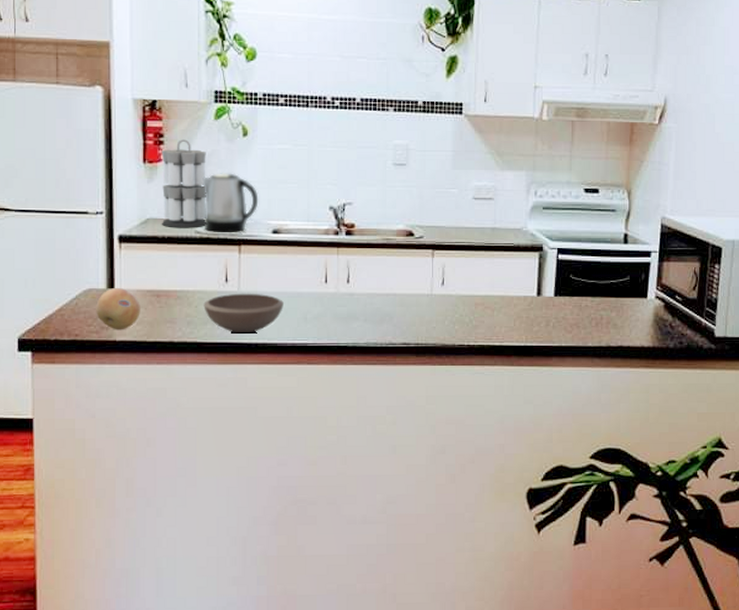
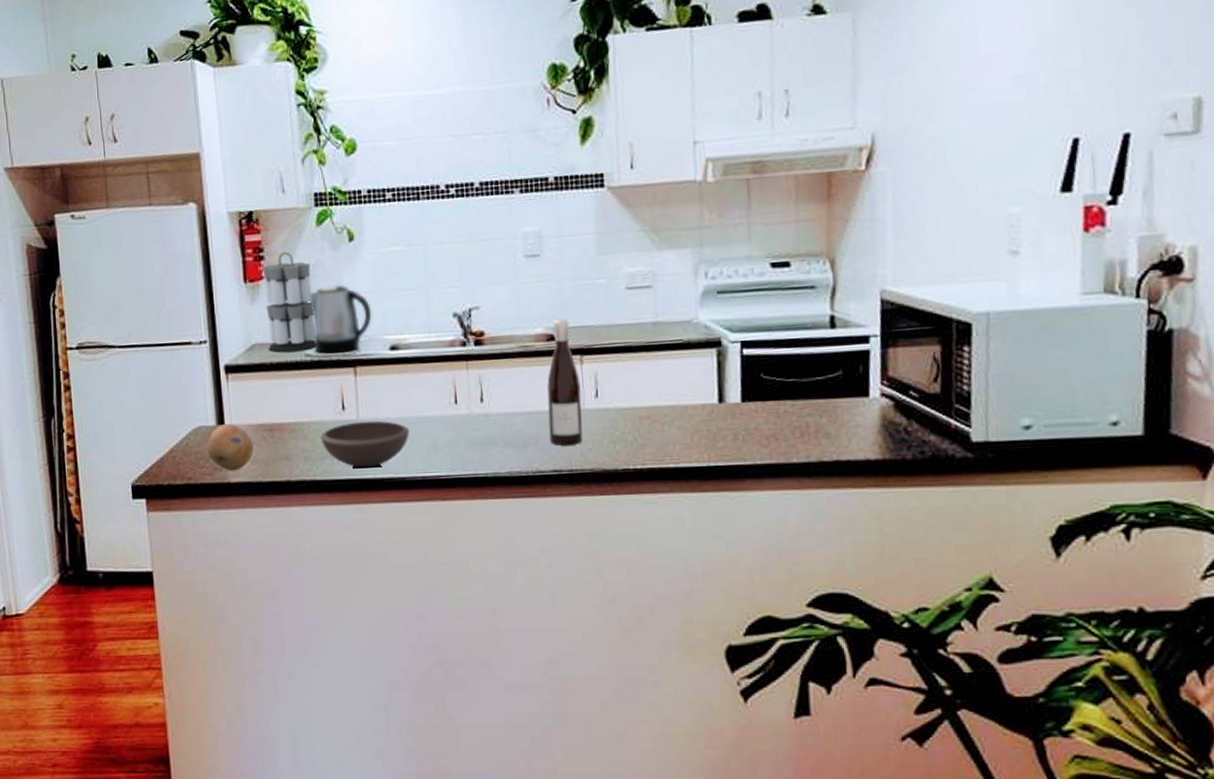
bottle: none [401,219,431,323] -> present [547,318,583,446]

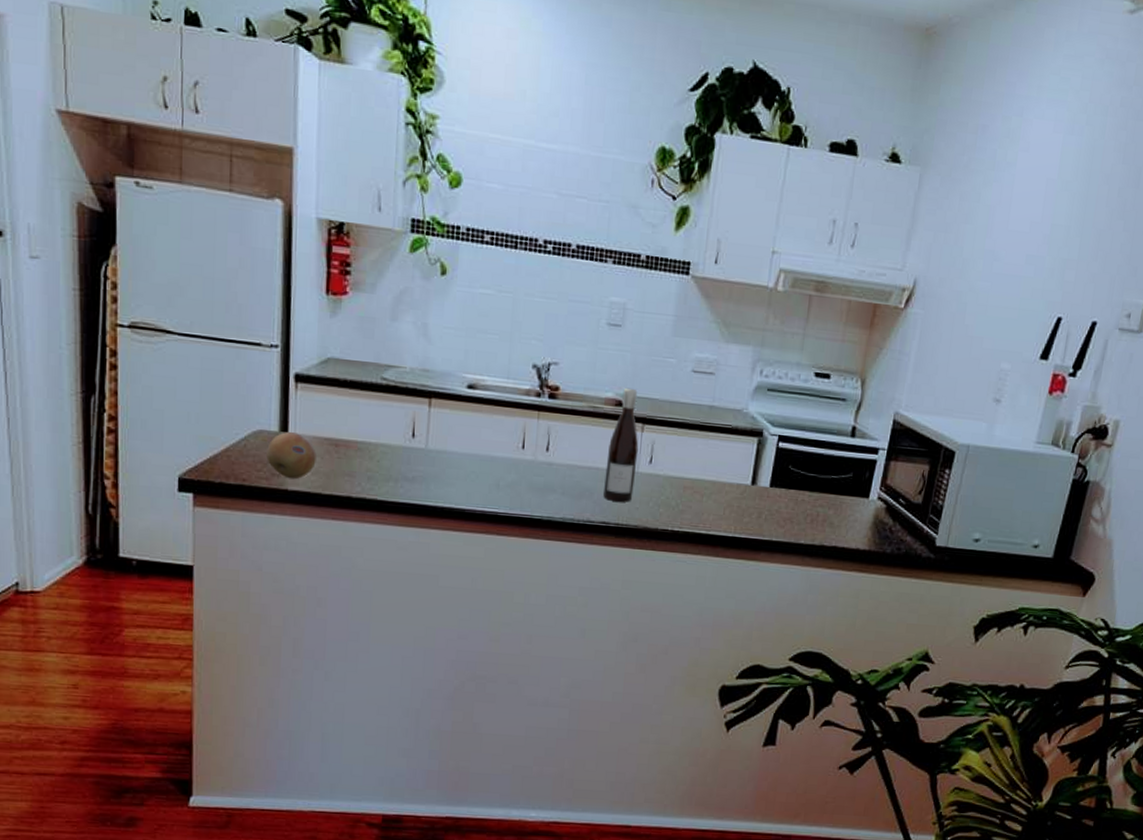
spice rack: present [262,251,316,353] -> none [344,271,398,375]
kettle: present [308,284,372,354] -> none [392,313,455,384]
bowl: present [320,420,410,468] -> none [386,450,475,496]

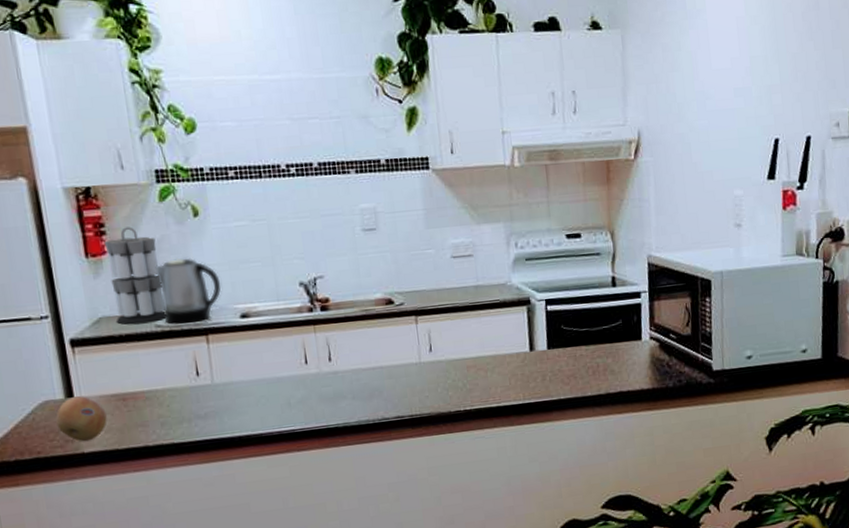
spice rack: none [344,271,398,375] -> present [104,227,167,325]
kettle: none [392,313,455,384] -> present [155,257,221,325]
bottle: present [602,387,639,502] -> none [387,284,421,395]

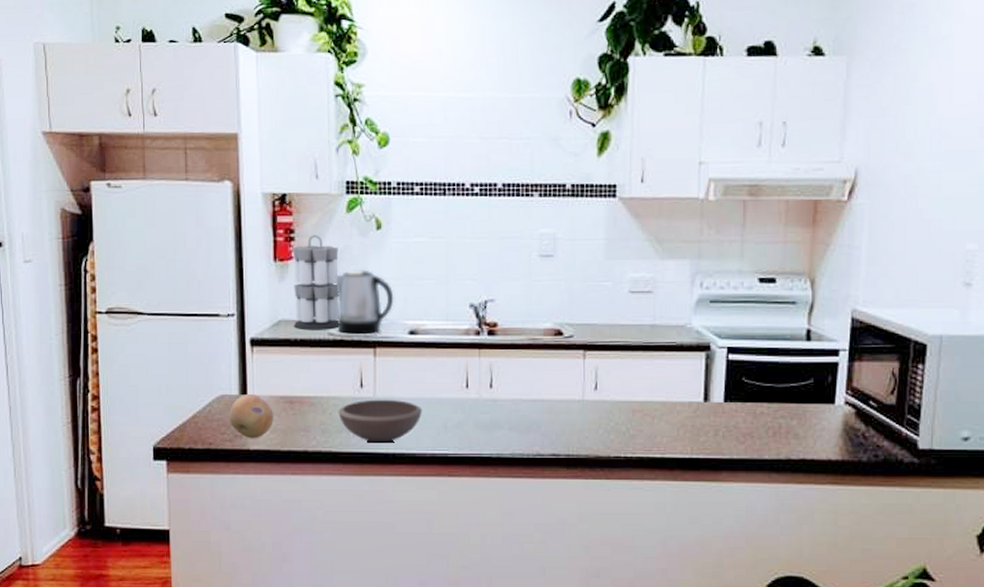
bowl: none [176,383,264,429] -> present [338,399,422,443]

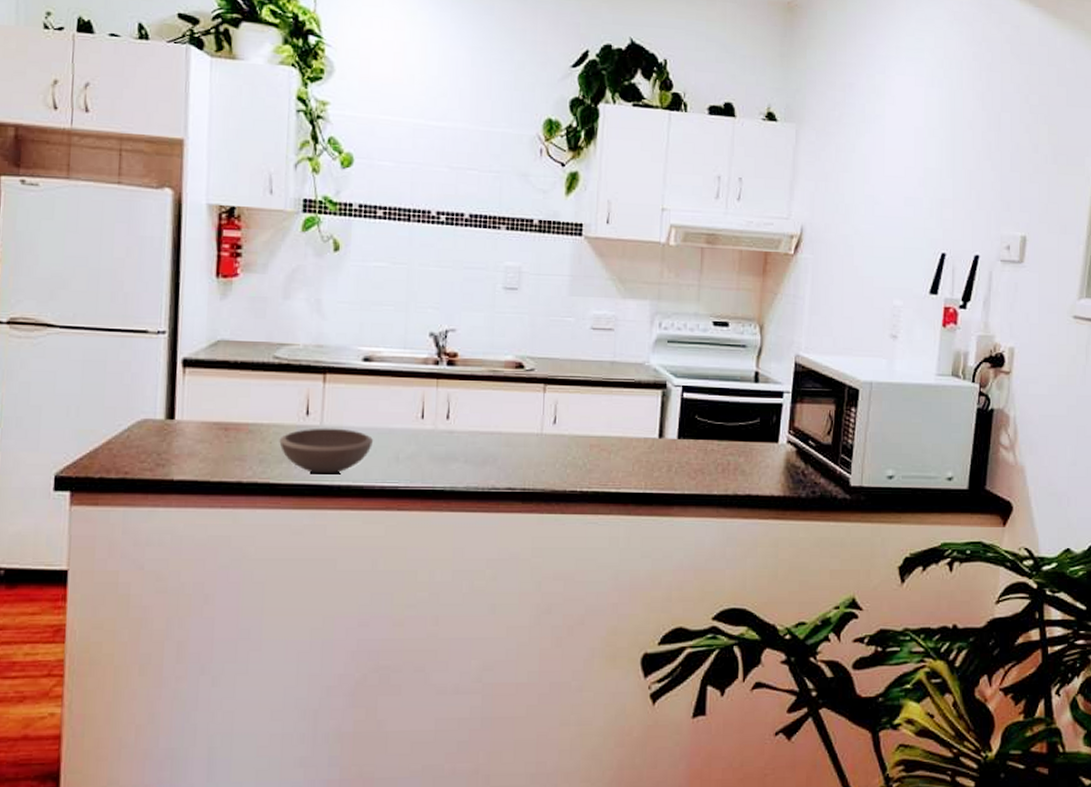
fruit: present [229,394,274,439] -> none [151,419,205,468]
spice rack: present [292,235,339,330] -> none [235,252,291,353]
kettle: present [335,268,394,335] -> none [285,290,349,360]

